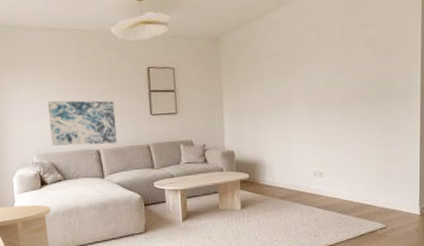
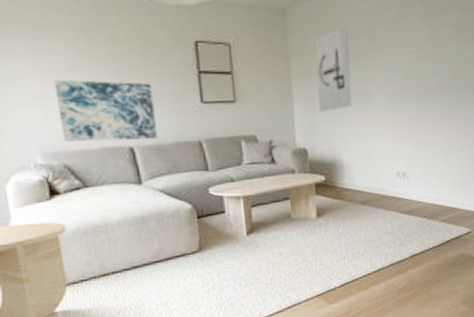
wall art: none [243,47,274,120] -> present [315,26,352,112]

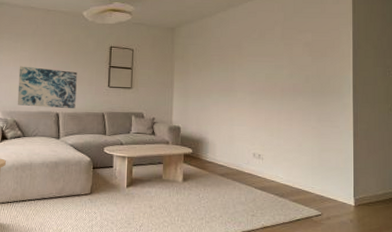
wall art: present [315,26,352,112] -> none [193,40,220,100]

